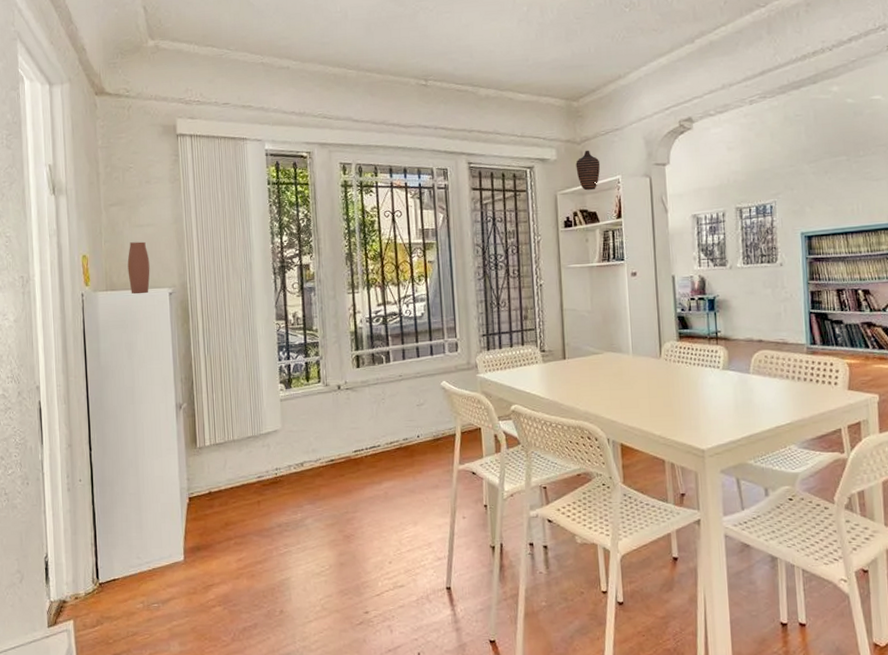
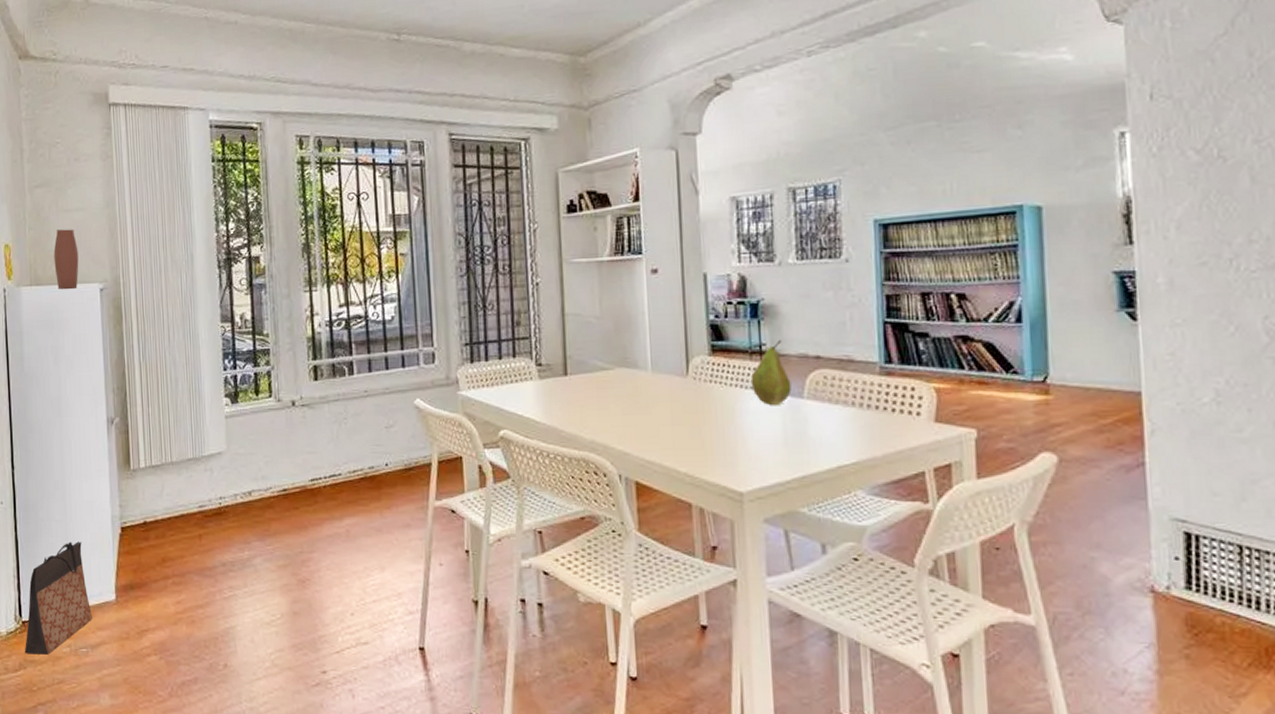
bag: none [101,511,164,612] -> present [24,541,93,655]
decorative vase: present [576,150,600,191] -> none [582,116,613,168]
fruit: none [709,328,741,379] -> present [750,340,792,405]

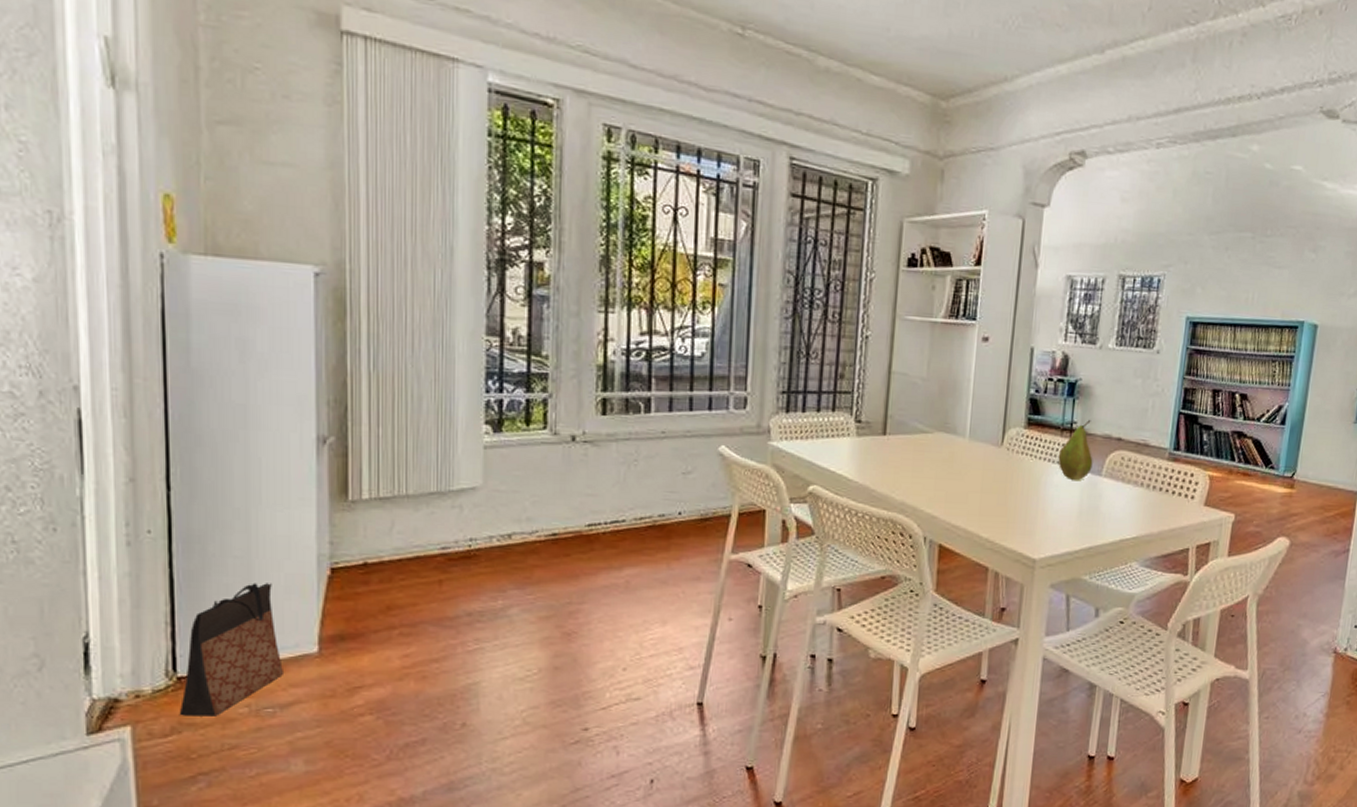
vase: present [54,229,79,290] -> none [244,186,284,269]

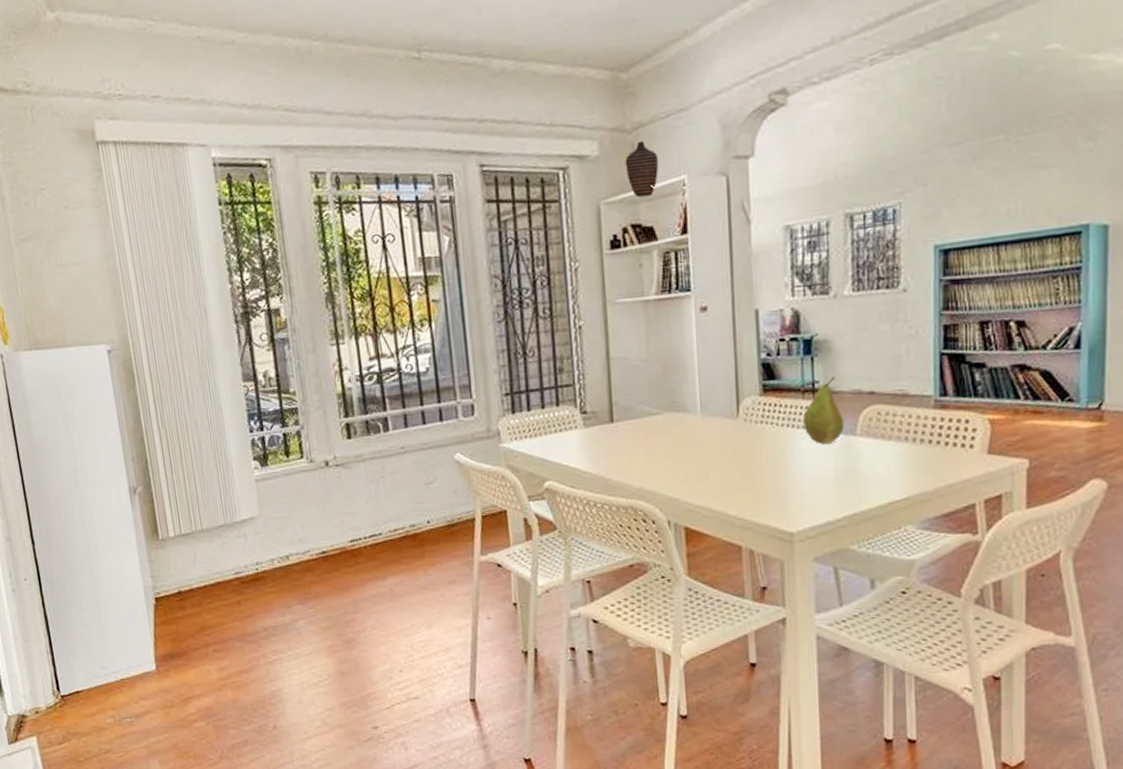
bag: present [179,583,285,716] -> none [64,614,135,727]
decorative vase: none [932,169,964,224] -> present [625,140,658,198]

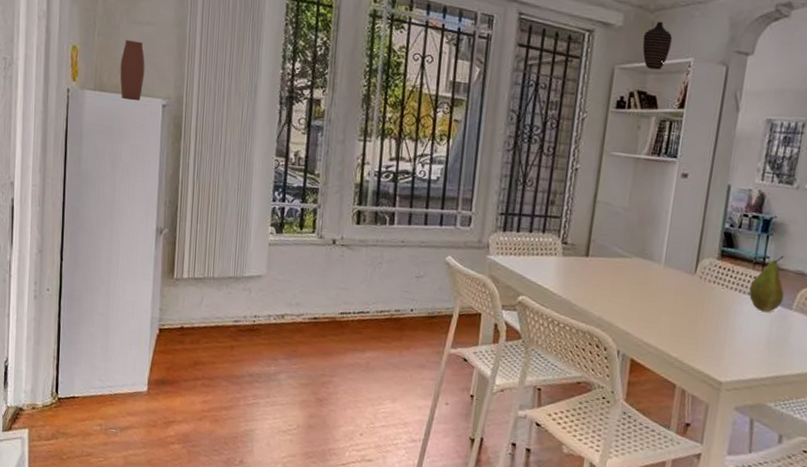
vase: none [51,285,83,354] -> present [120,40,145,101]

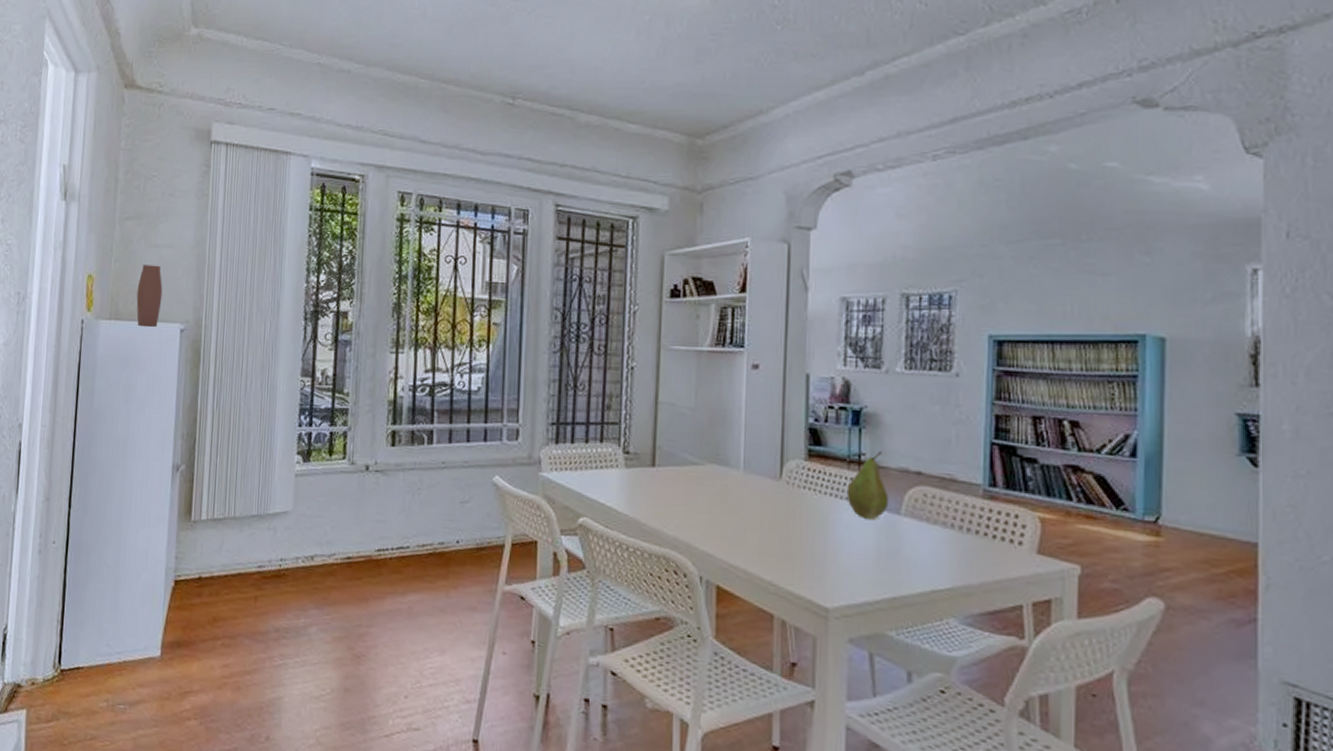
decorative vase: present [642,21,672,71] -> none [692,201,724,254]

